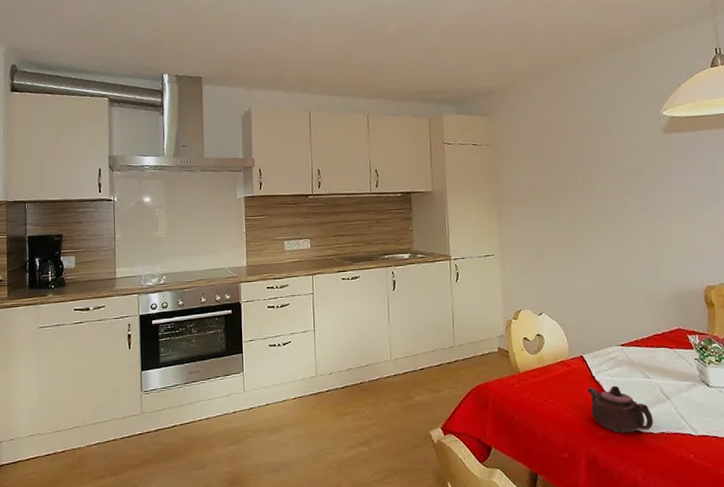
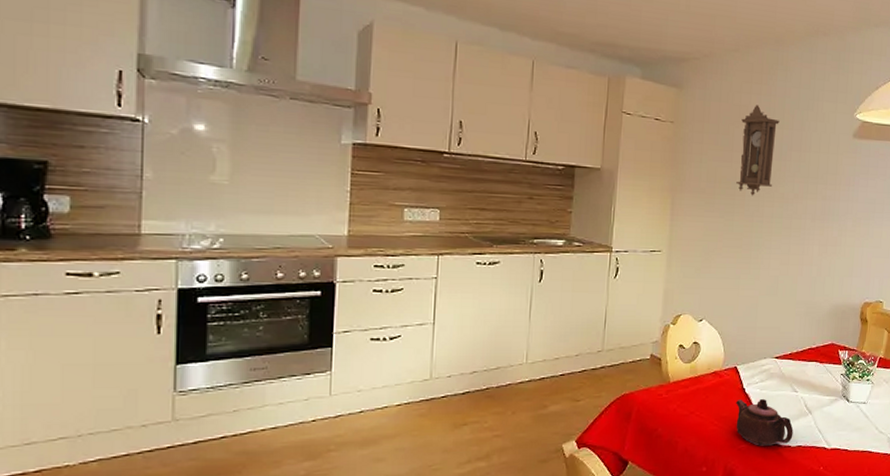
pendulum clock: none [550,118,590,198] -> present [736,104,780,196]

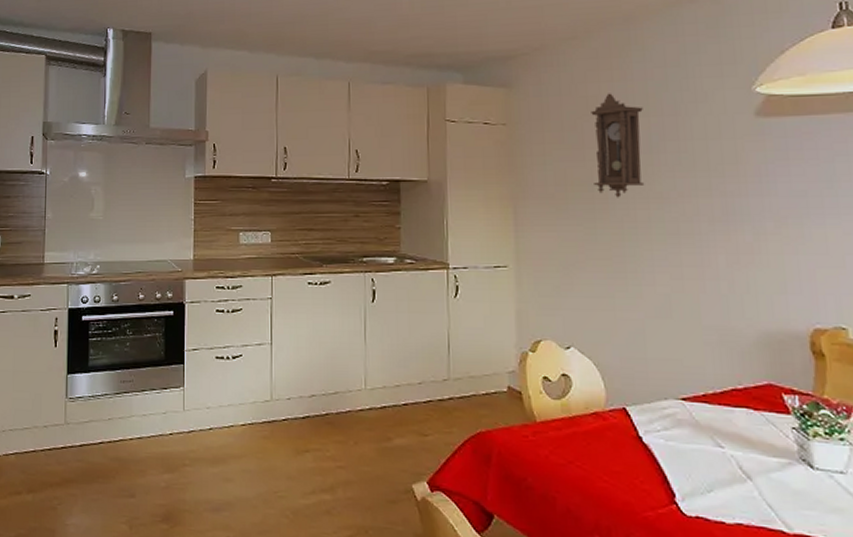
teapot: present [736,398,794,446] -> none [631,450,726,518]

